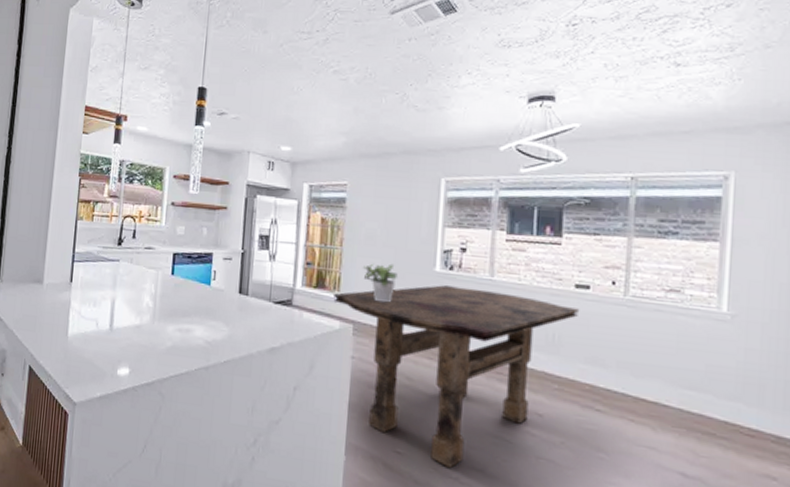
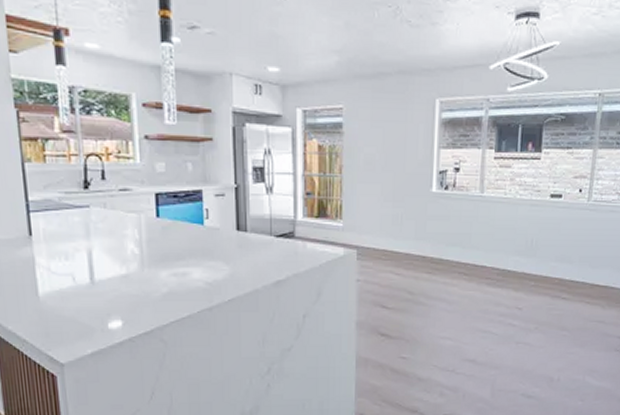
dining table: present [333,285,580,469] -> none [336,205,554,364]
potted plant: present [364,263,398,303] -> none [364,187,397,226]

